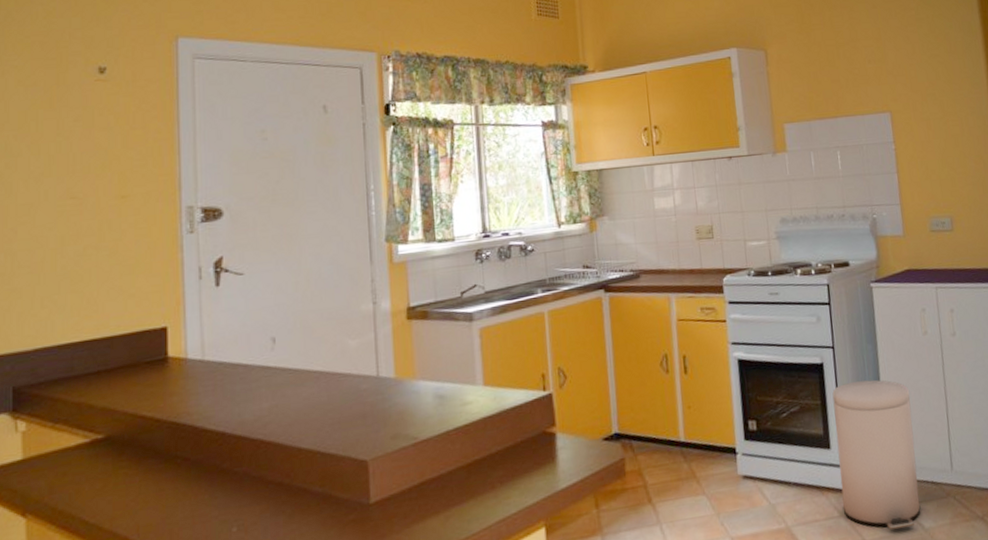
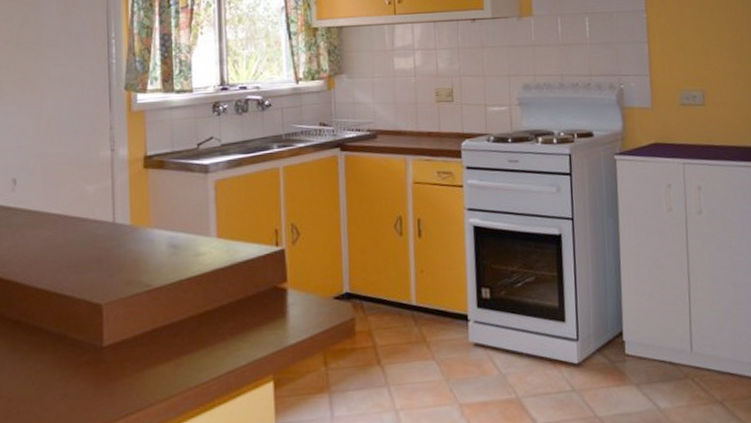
pedal bin: present [832,379,921,530] -> none [569,254,657,408]

